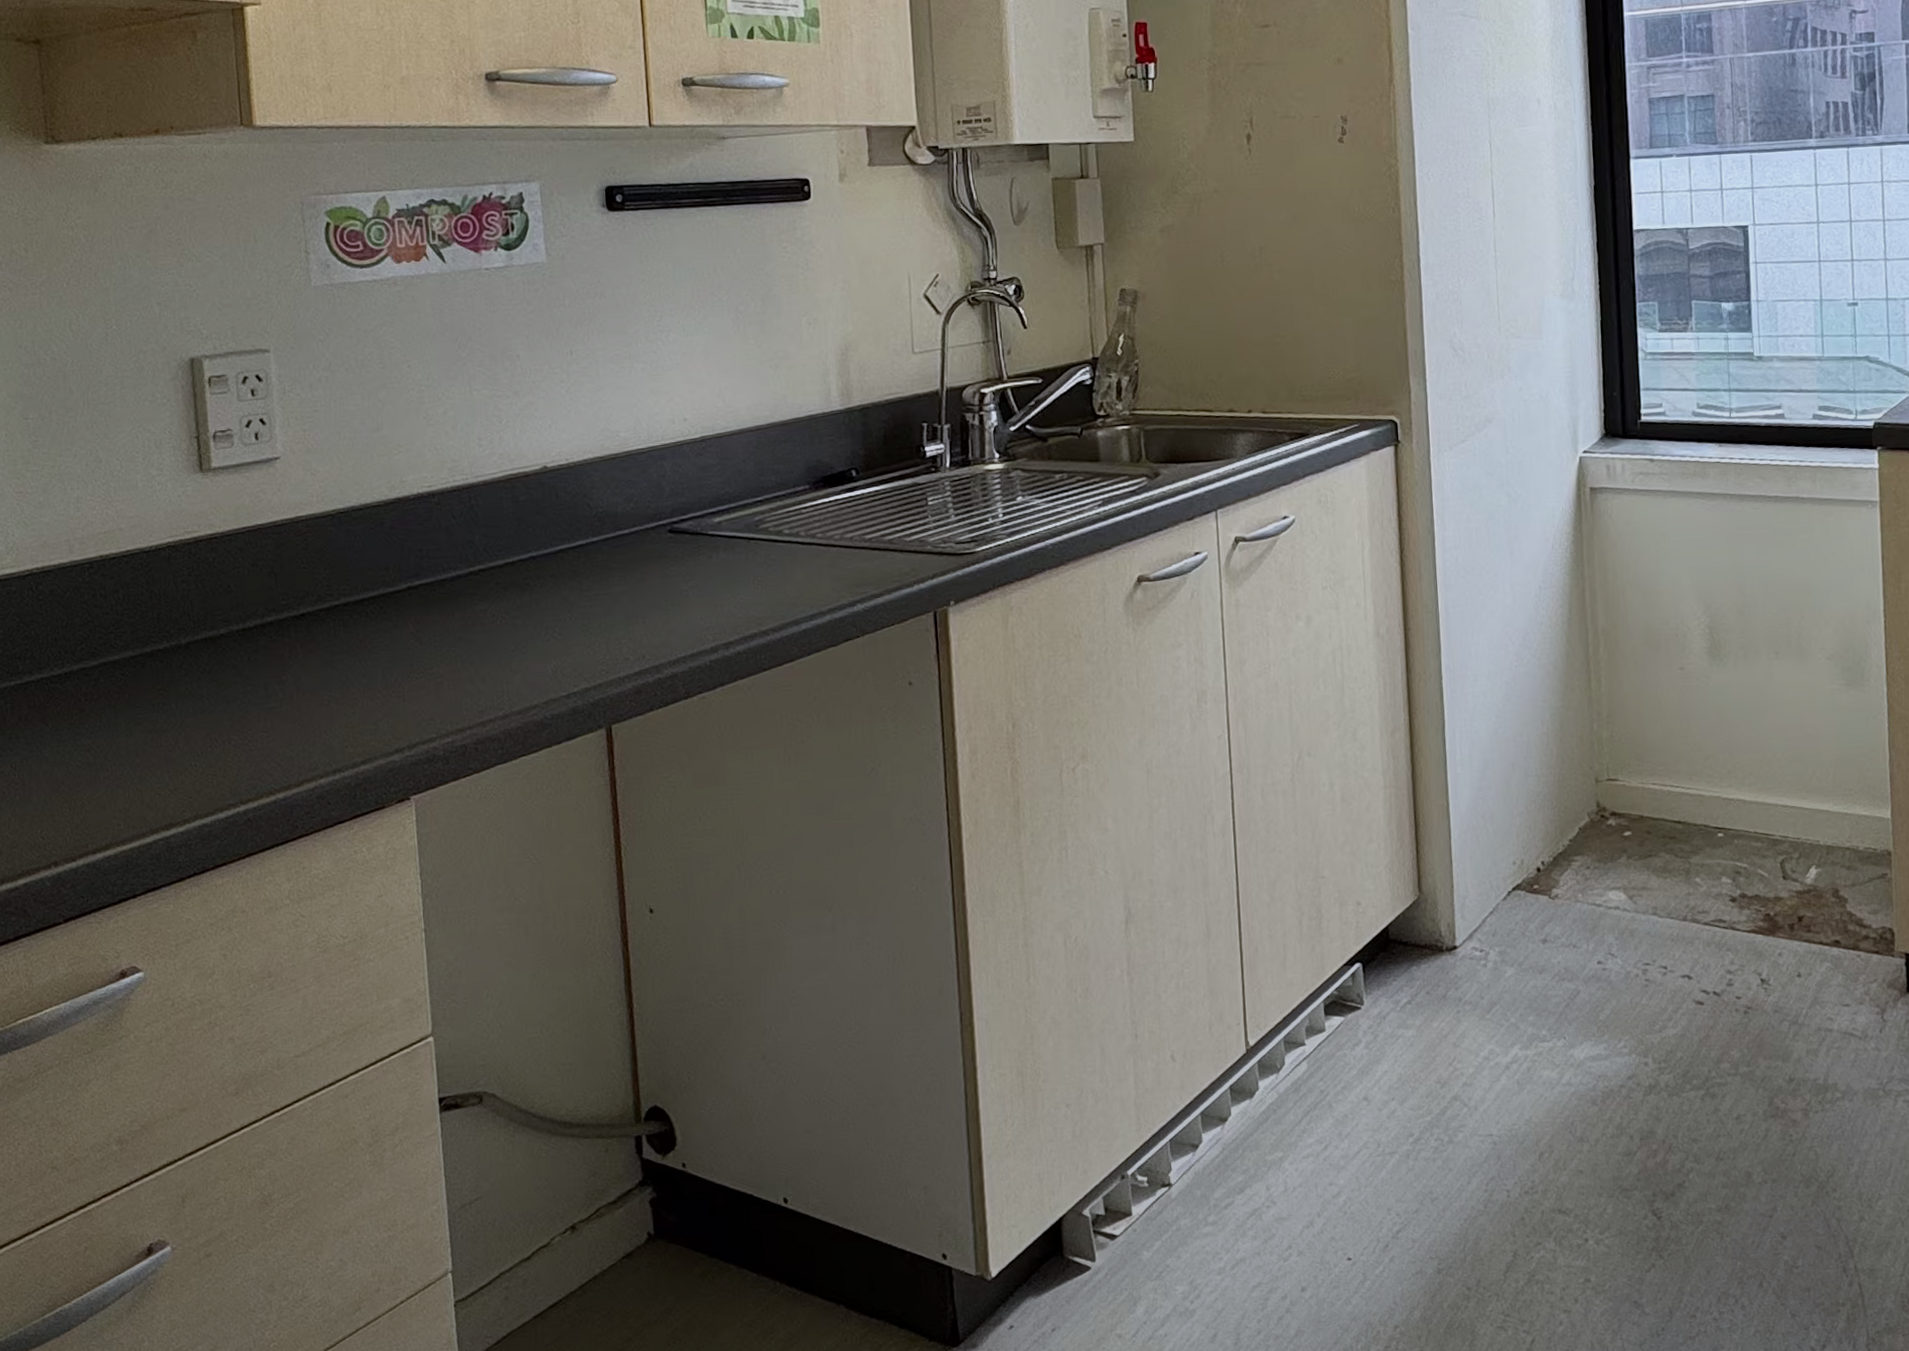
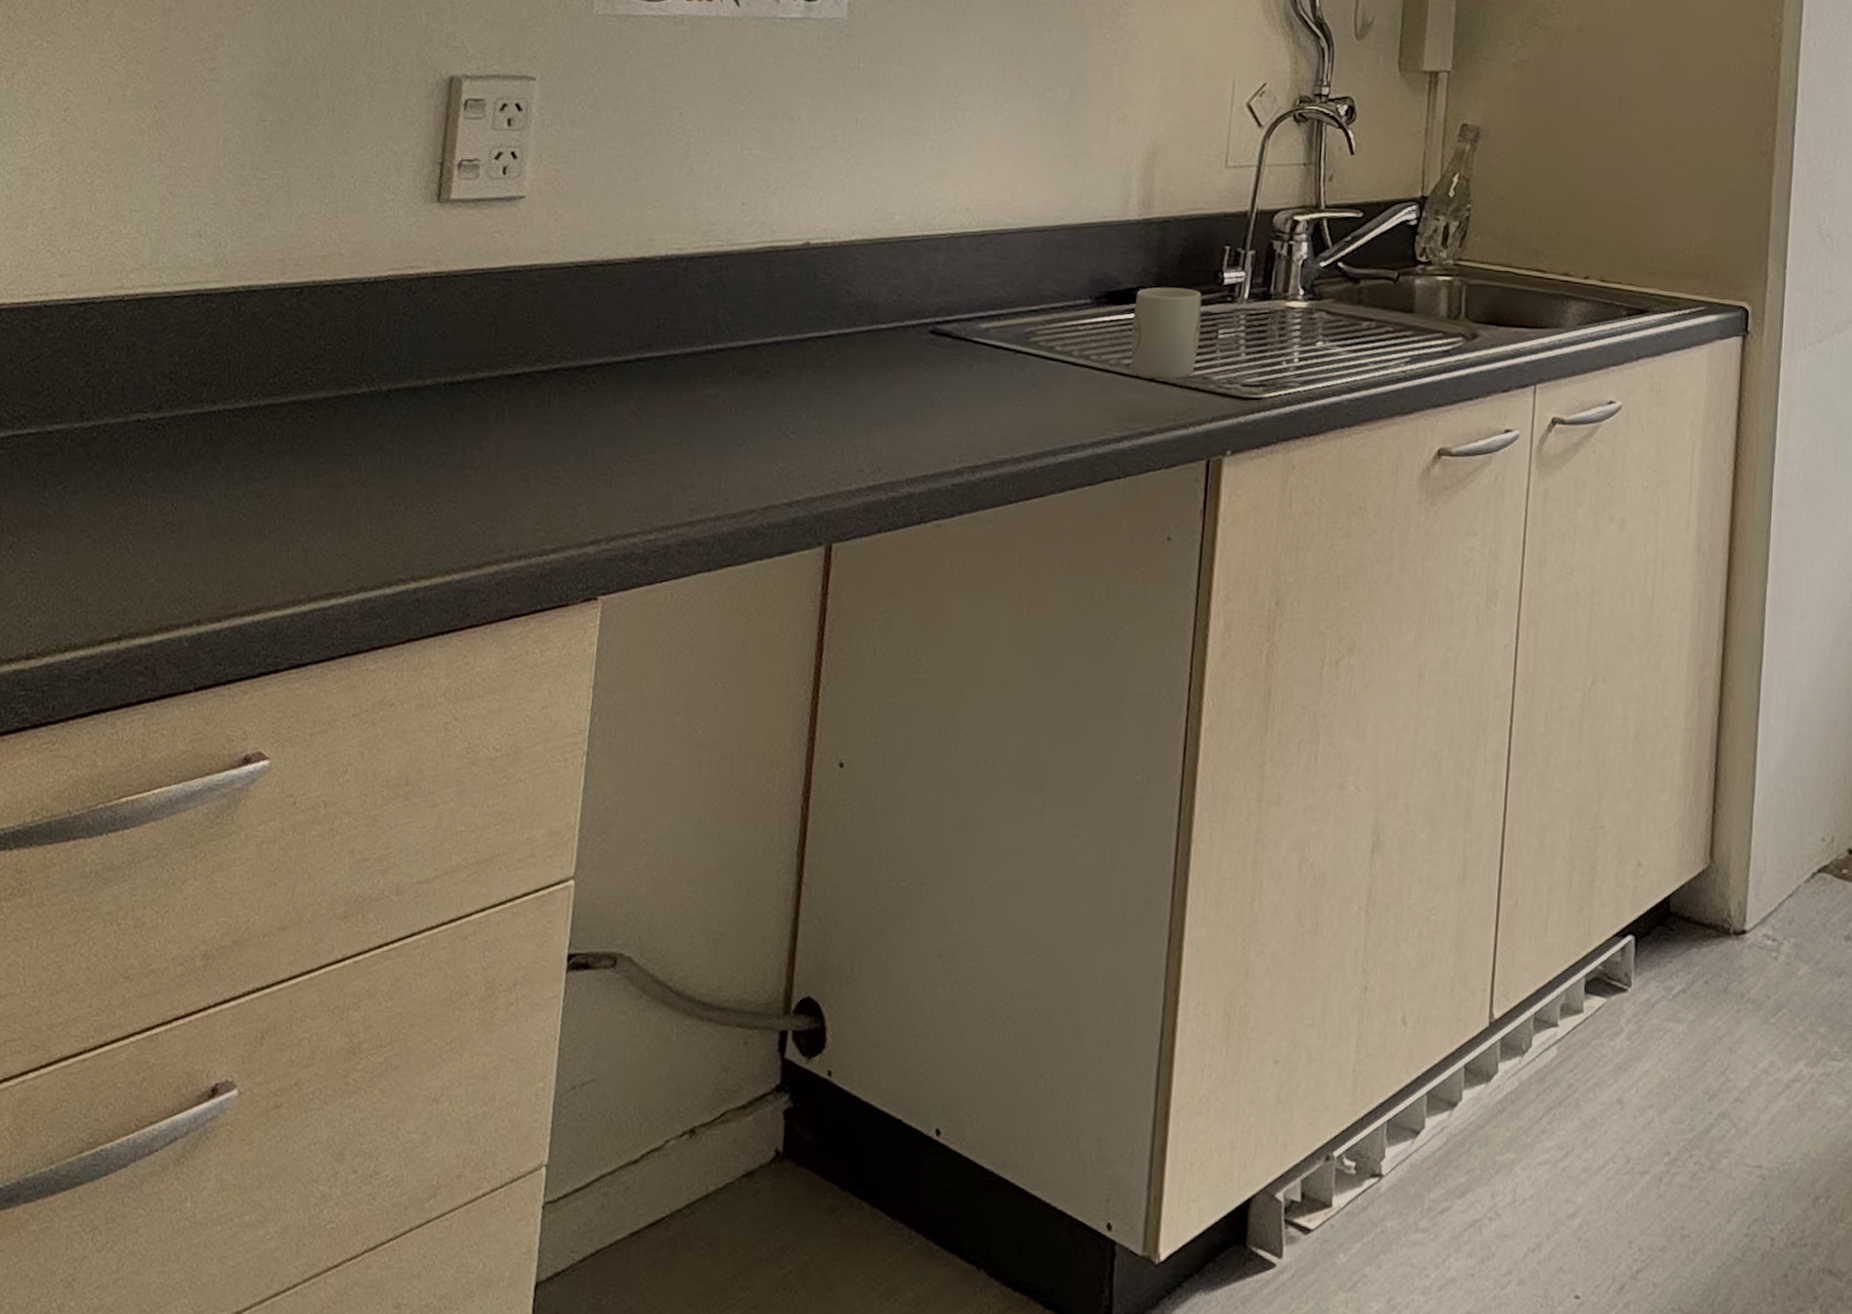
mug: none [849,465,912,548] -> present [1131,287,1202,380]

